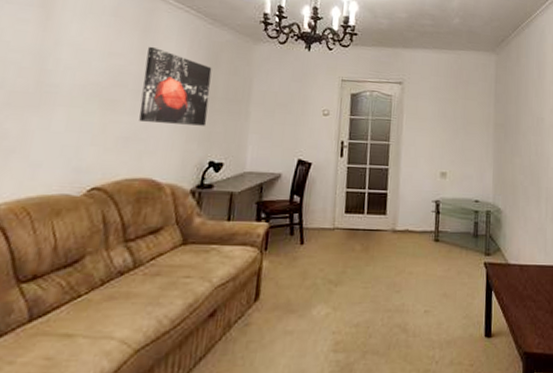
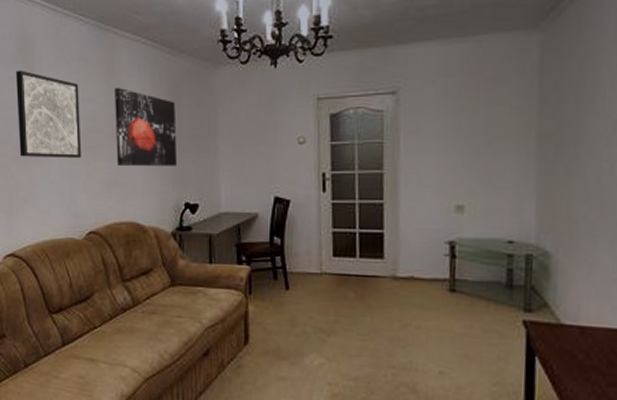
wall art: none [14,13,107,111] -> present [15,70,82,159]

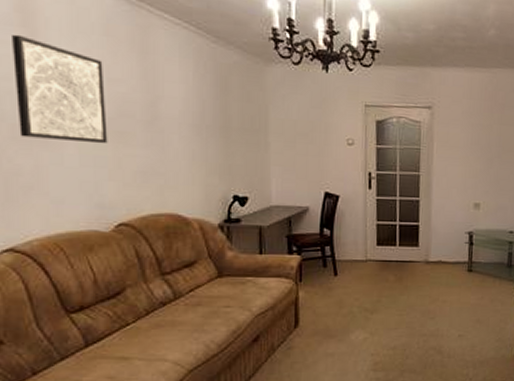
wall art: present [113,87,178,166] -> none [148,70,225,159]

